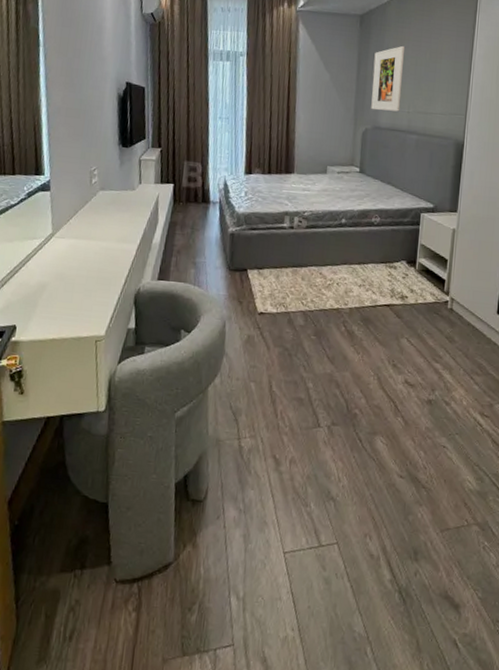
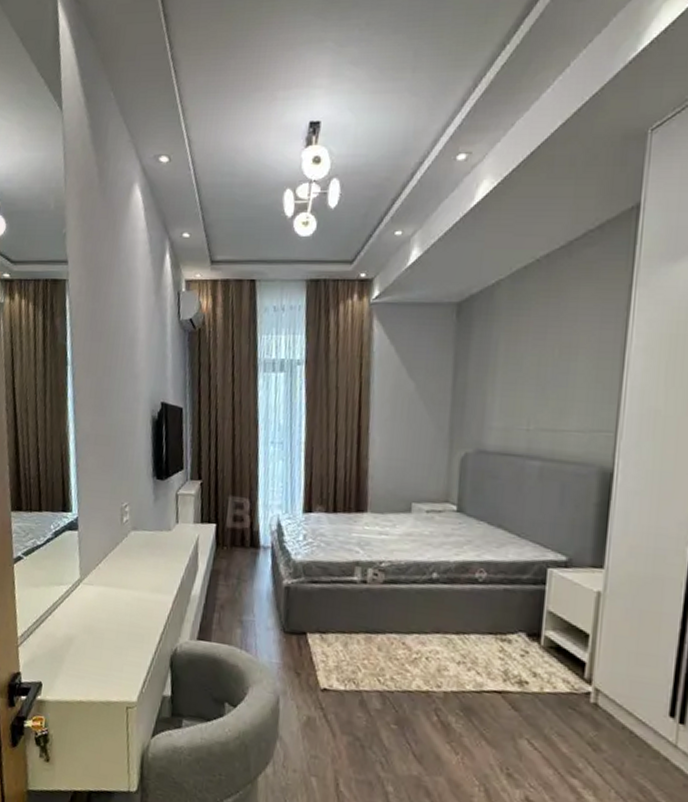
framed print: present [371,45,405,112] -> none [473,339,523,430]

